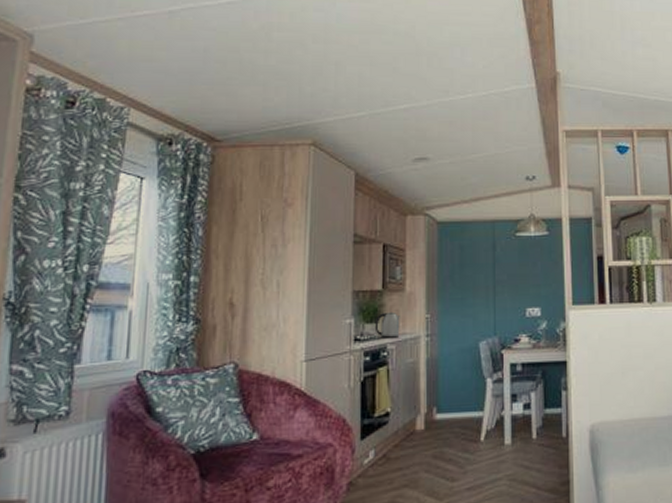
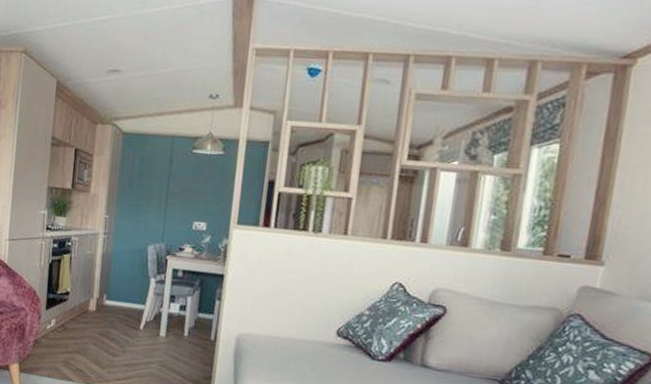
kettle: present [374,311,400,339] -> none [63,208,84,233]

